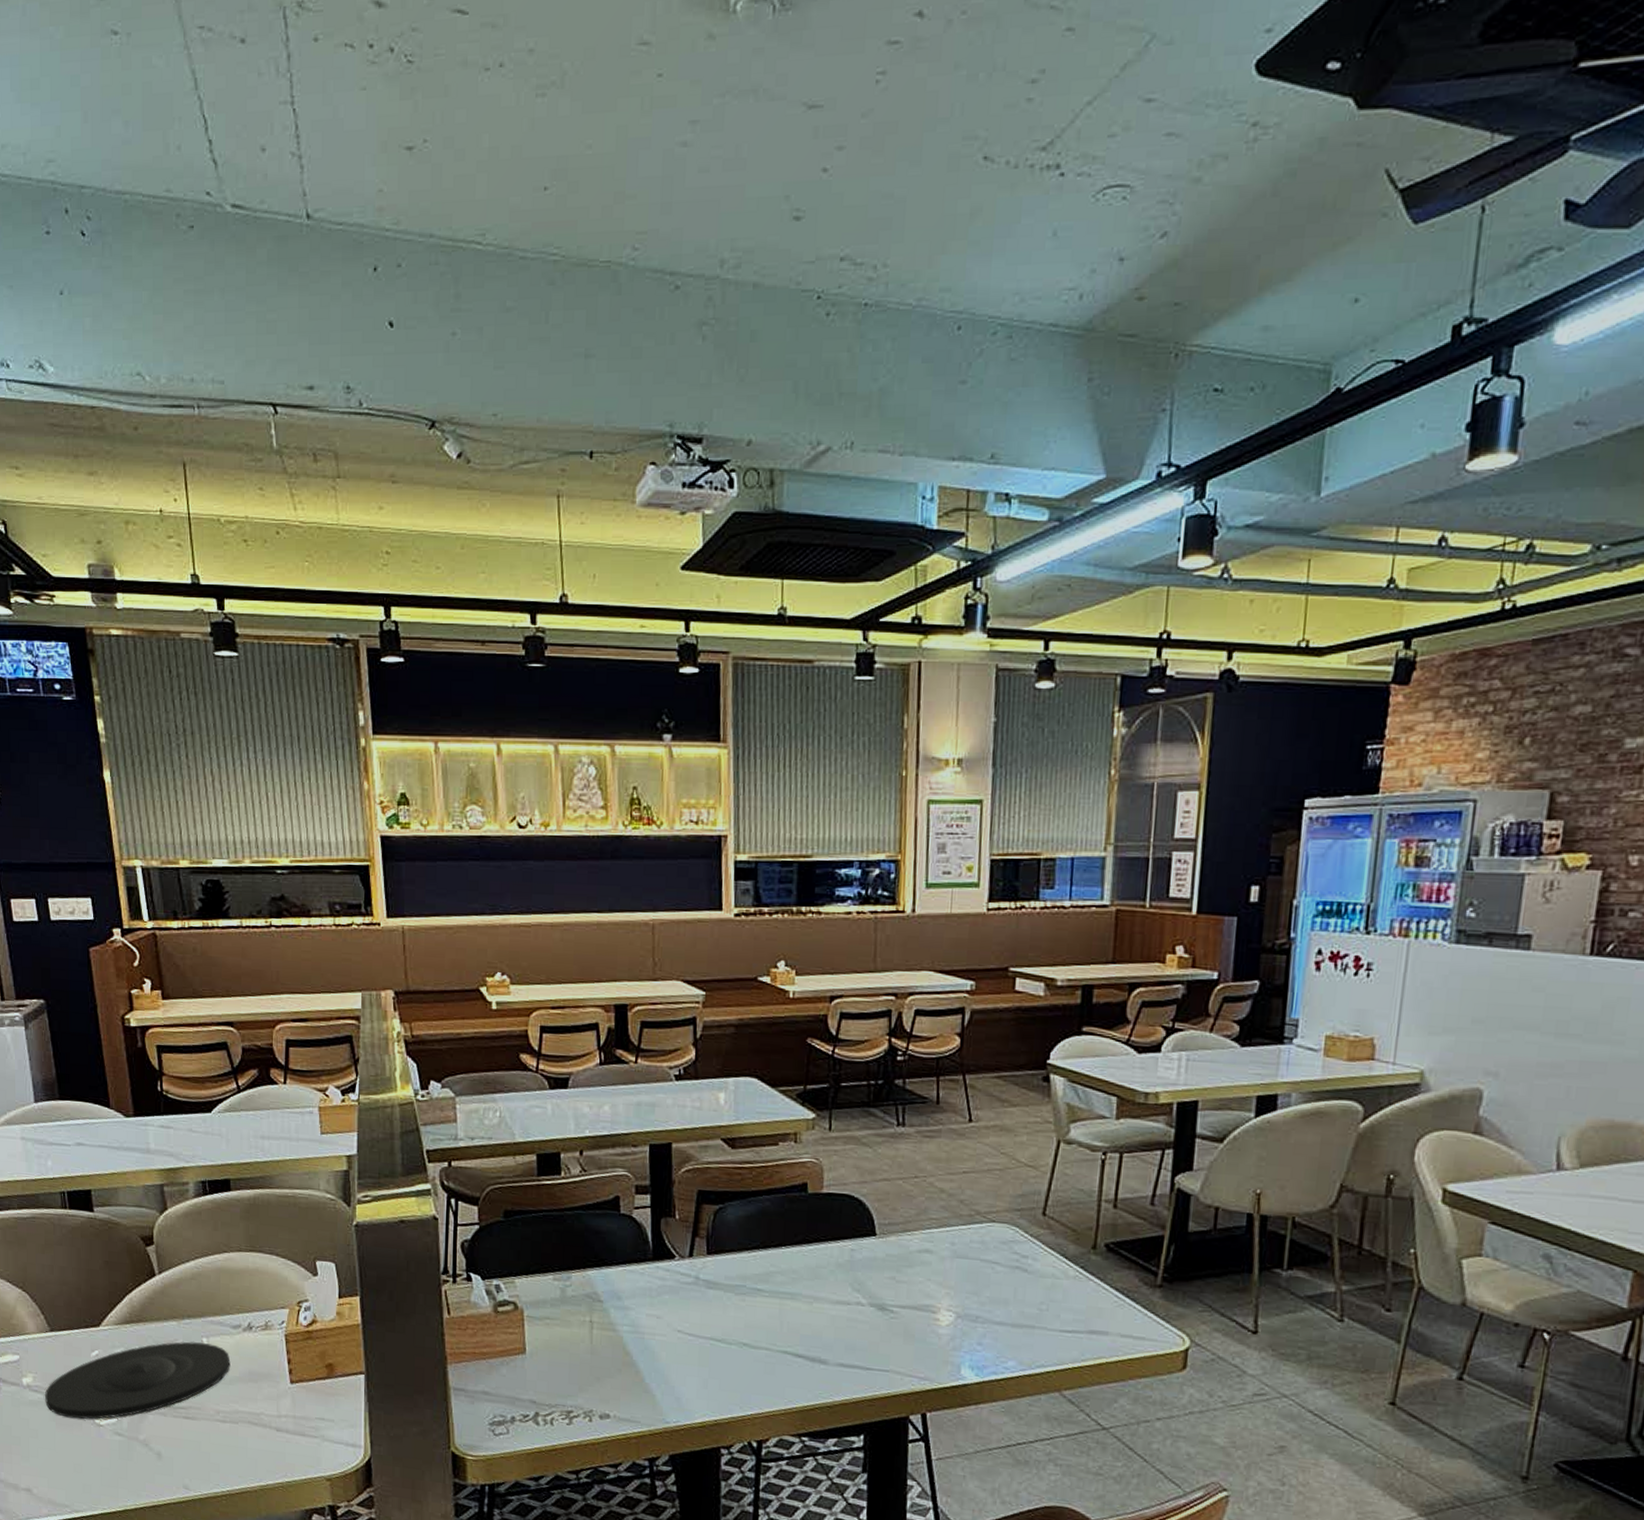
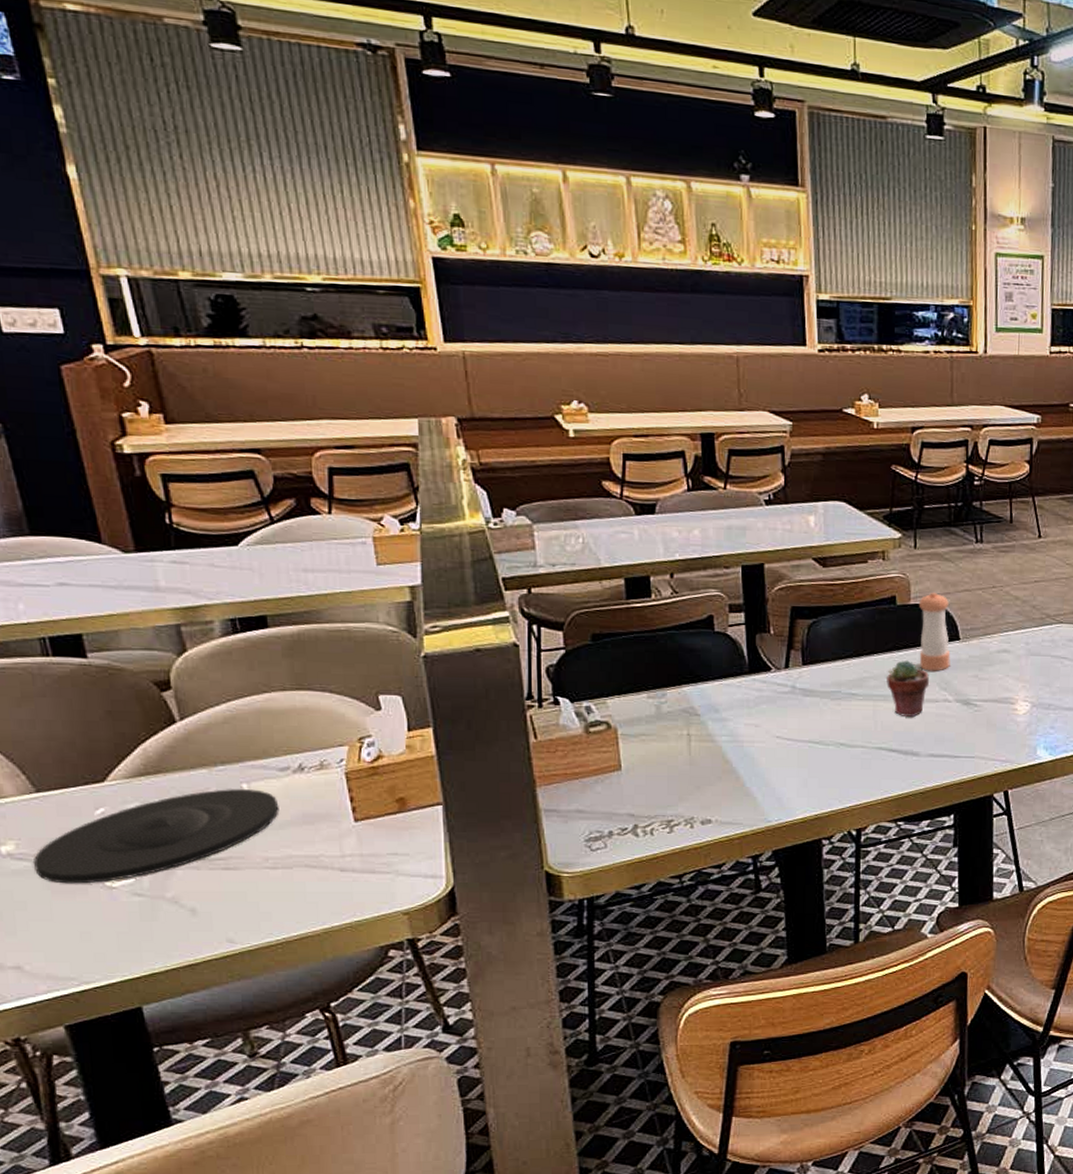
potted succulent: none [794,1255,841,1320] -> present [887,660,929,717]
pepper shaker: none [830,1180,866,1270] -> present [918,592,951,671]

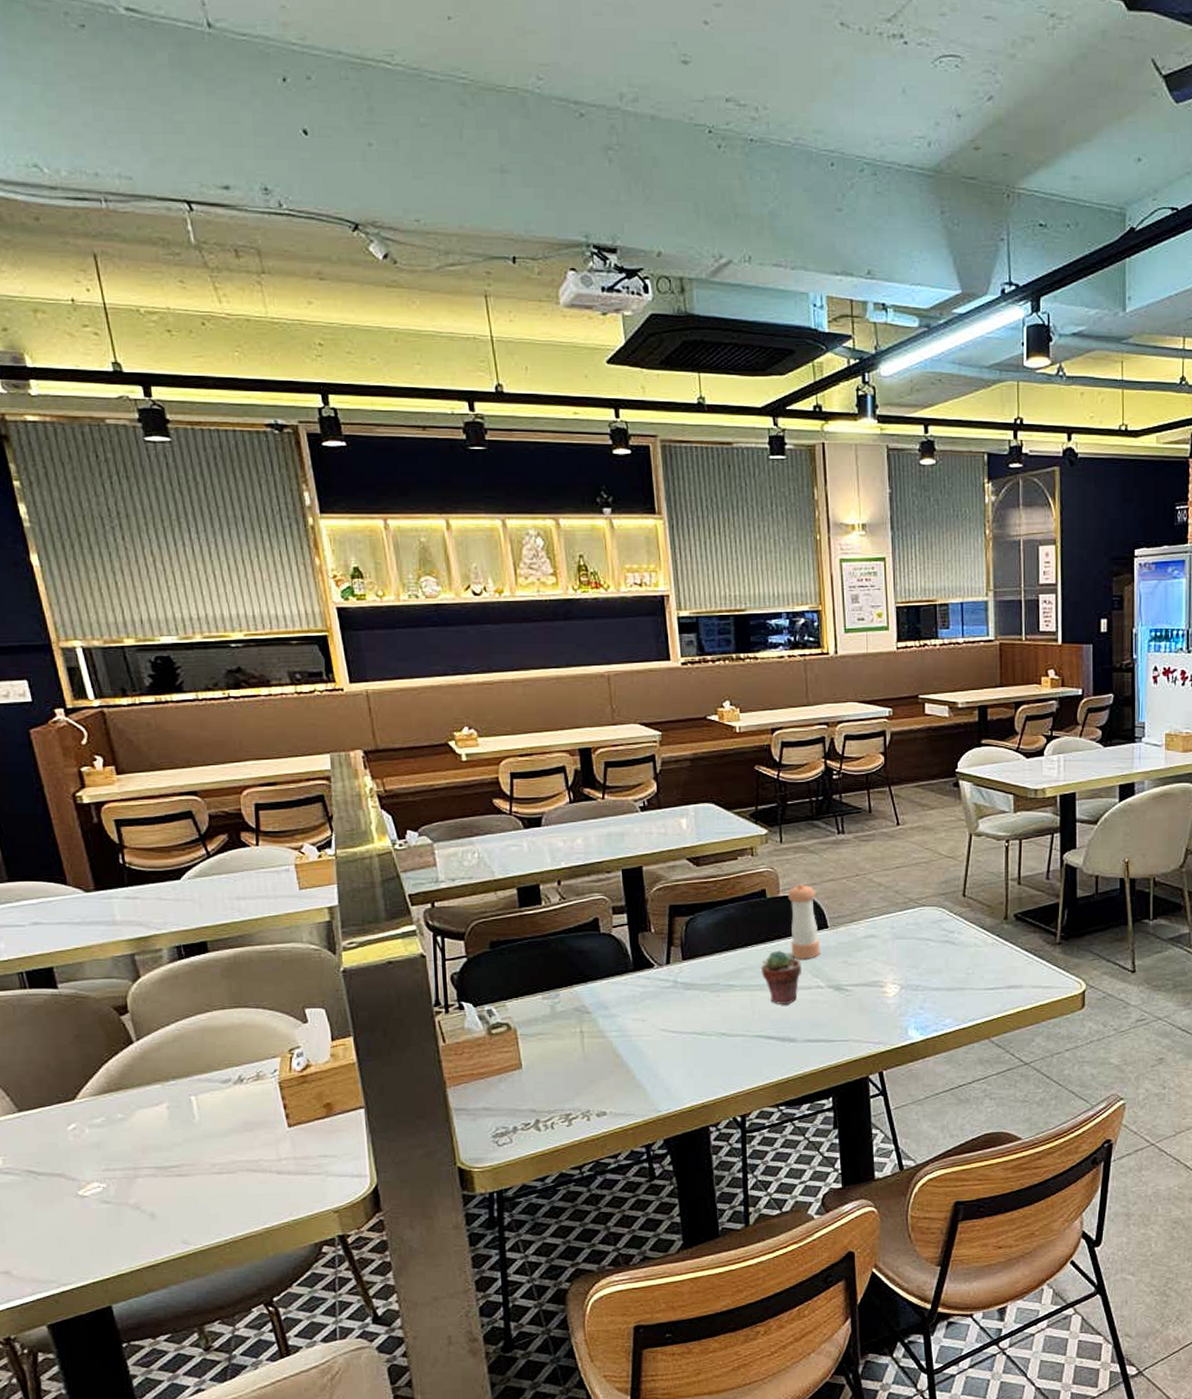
plate: present [32,789,279,884] -> none [17,1101,223,1194]

